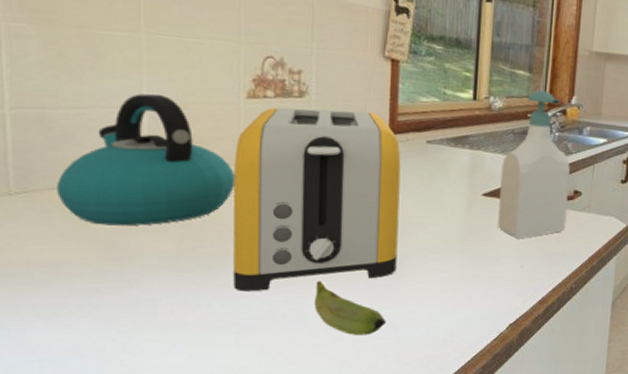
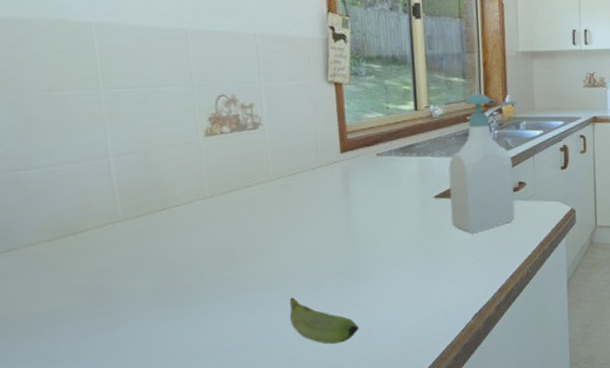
kettle: present [57,93,236,226] -> none [37,143,204,272]
toaster: present [233,107,401,292] -> none [200,134,363,317]

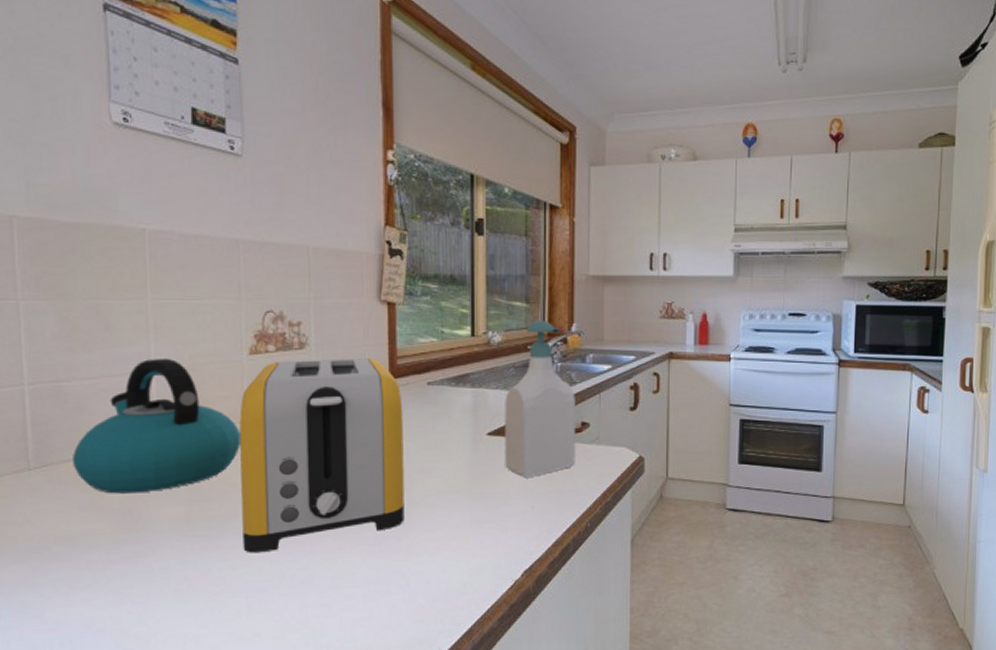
kettle: none [37,143,204,272] -> present [73,358,242,494]
toaster: none [200,134,363,317] -> present [239,358,405,553]
banana: present [289,297,359,344] -> none [323,537,397,592]

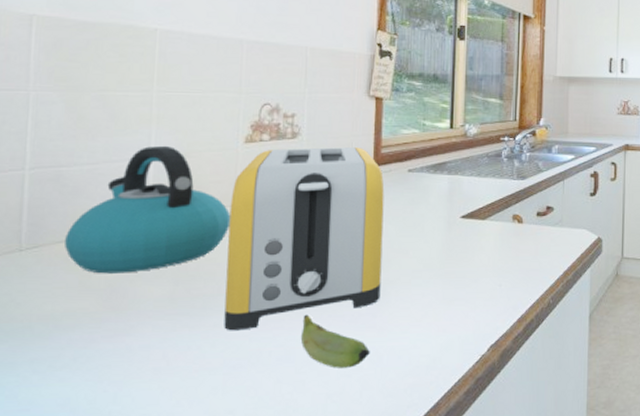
banana: none [323,537,397,592] -> present [300,314,370,368]
soap bottle: present [505,321,575,478] -> none [476,115,542,258]

